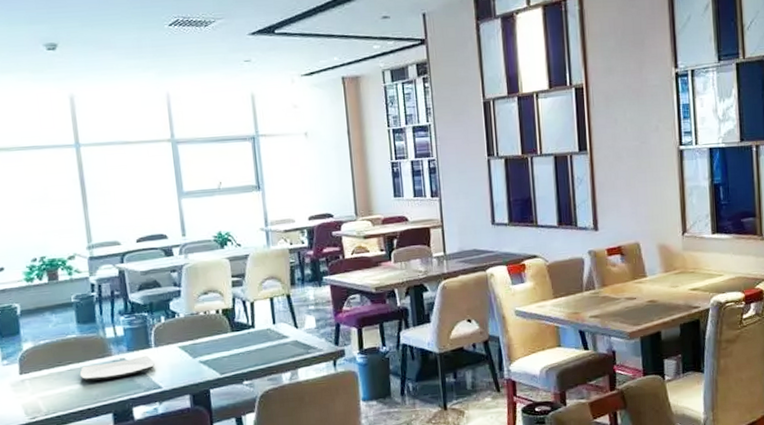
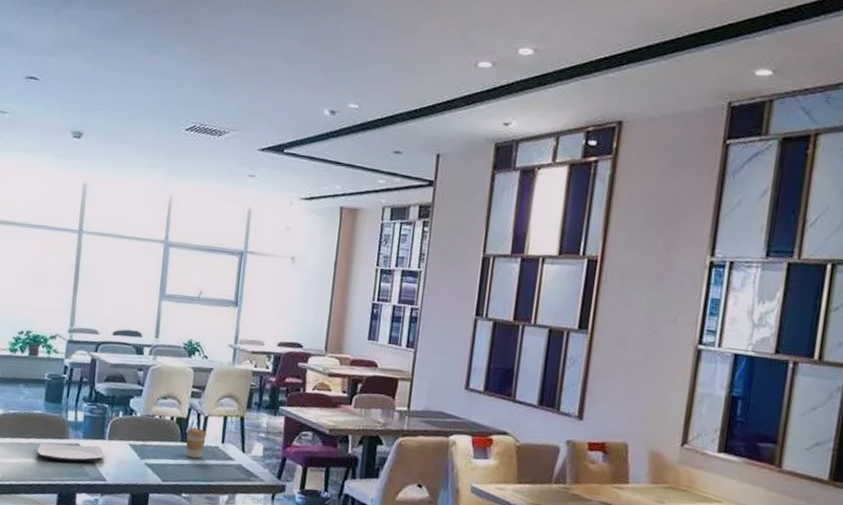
coffee cup: none [235,315,256,345] -> present [186,427,207,459]

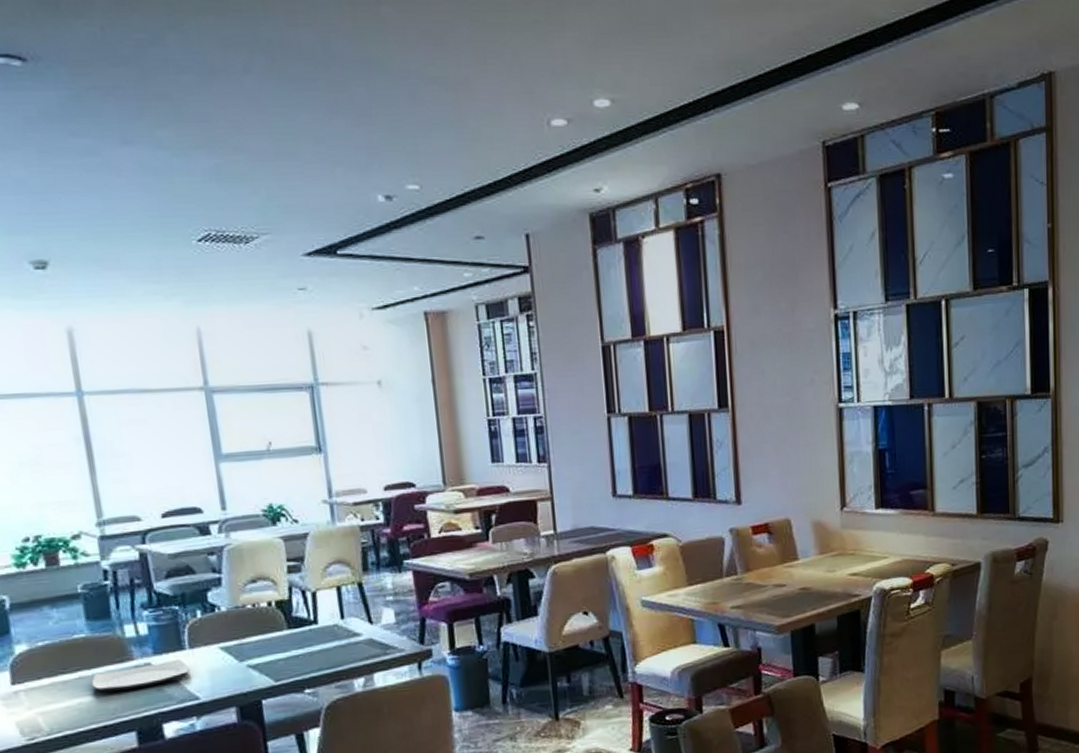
coffee cup: present [186,427,207,459] -> none [292,608,320,645]

